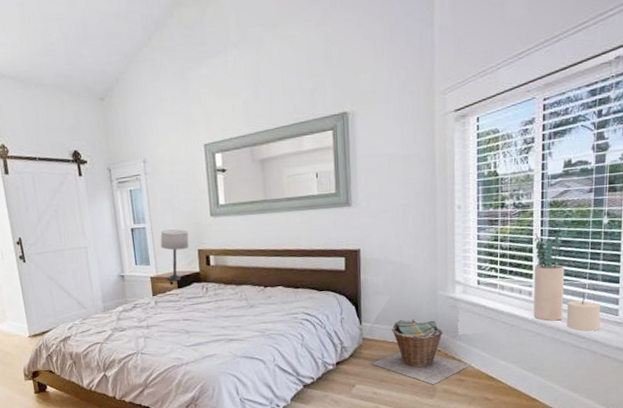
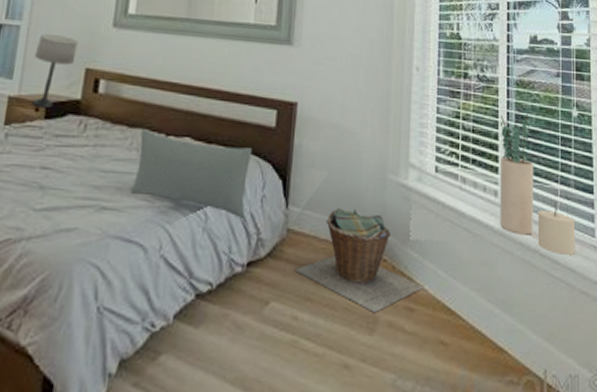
pillow: none [246,285,330,335] -> present [131,129,253,218]

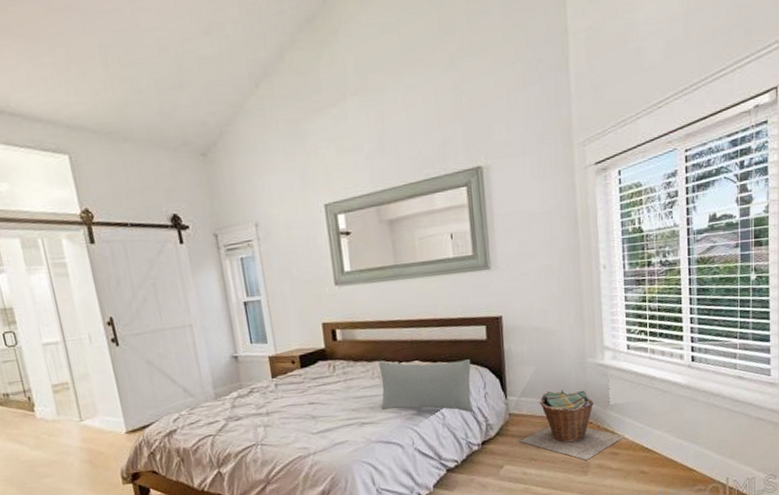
table lamp: present [32,34,78,109] -> none [278,301,312,361]
vase: present [500,113,534,235] -> none [683,285,716,386]
candle: present [538,206,575,256] -> none [720,357,752,395]

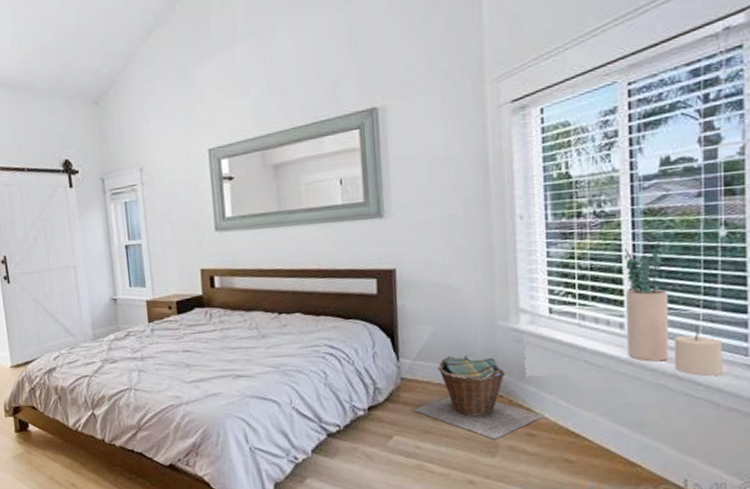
pillow: present [379,359,473,413] -> none [257,311,359,373]
vase: none [683,285,716,386] -> present [624,242,669,362]
candle: none [720,357,752,395] -> present [675,330,722,377]

